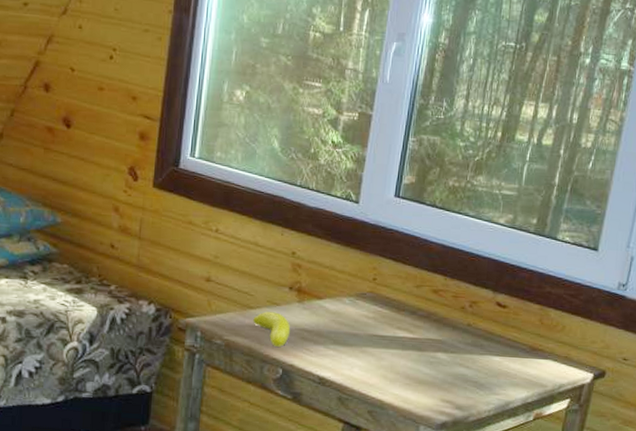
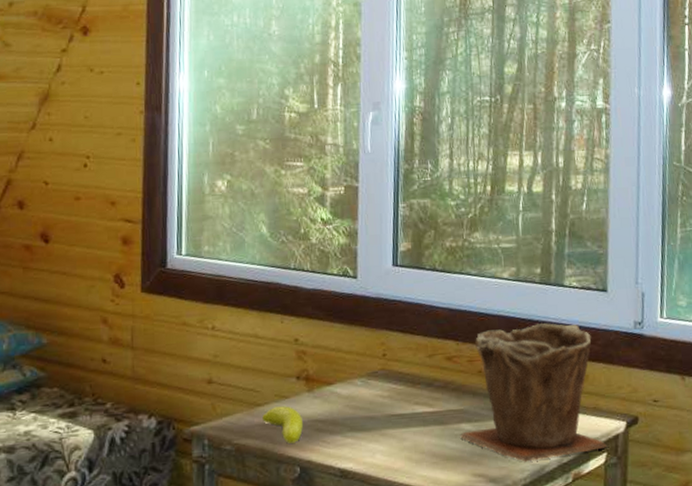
plant pot: none [435,270,575,396] -> present [460,322,607,462]

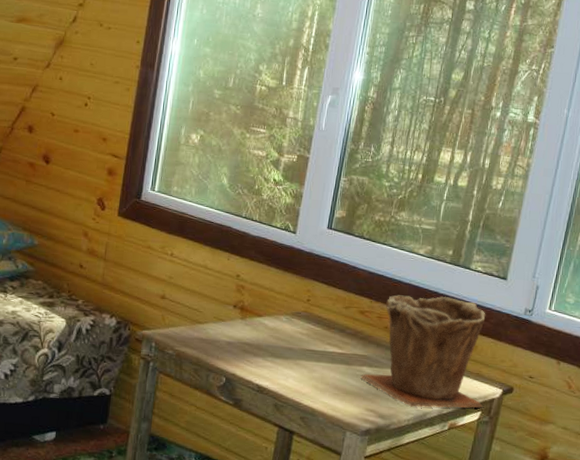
banana: present [262,406,304,443] -> none [201,326,234,358]

